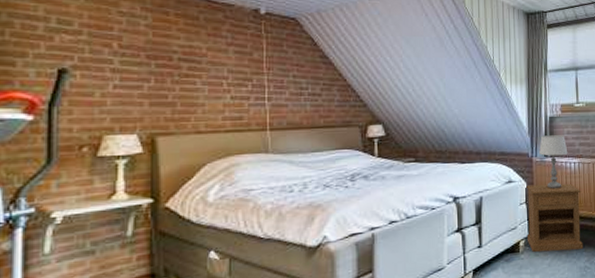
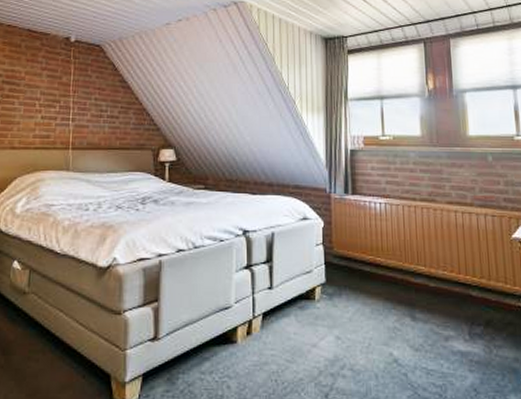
nightstand: present [526,183,583,252] -> none [323,224,392,307]
table lamp: present [539,135,568,190] -> none [339,170,372,232]

